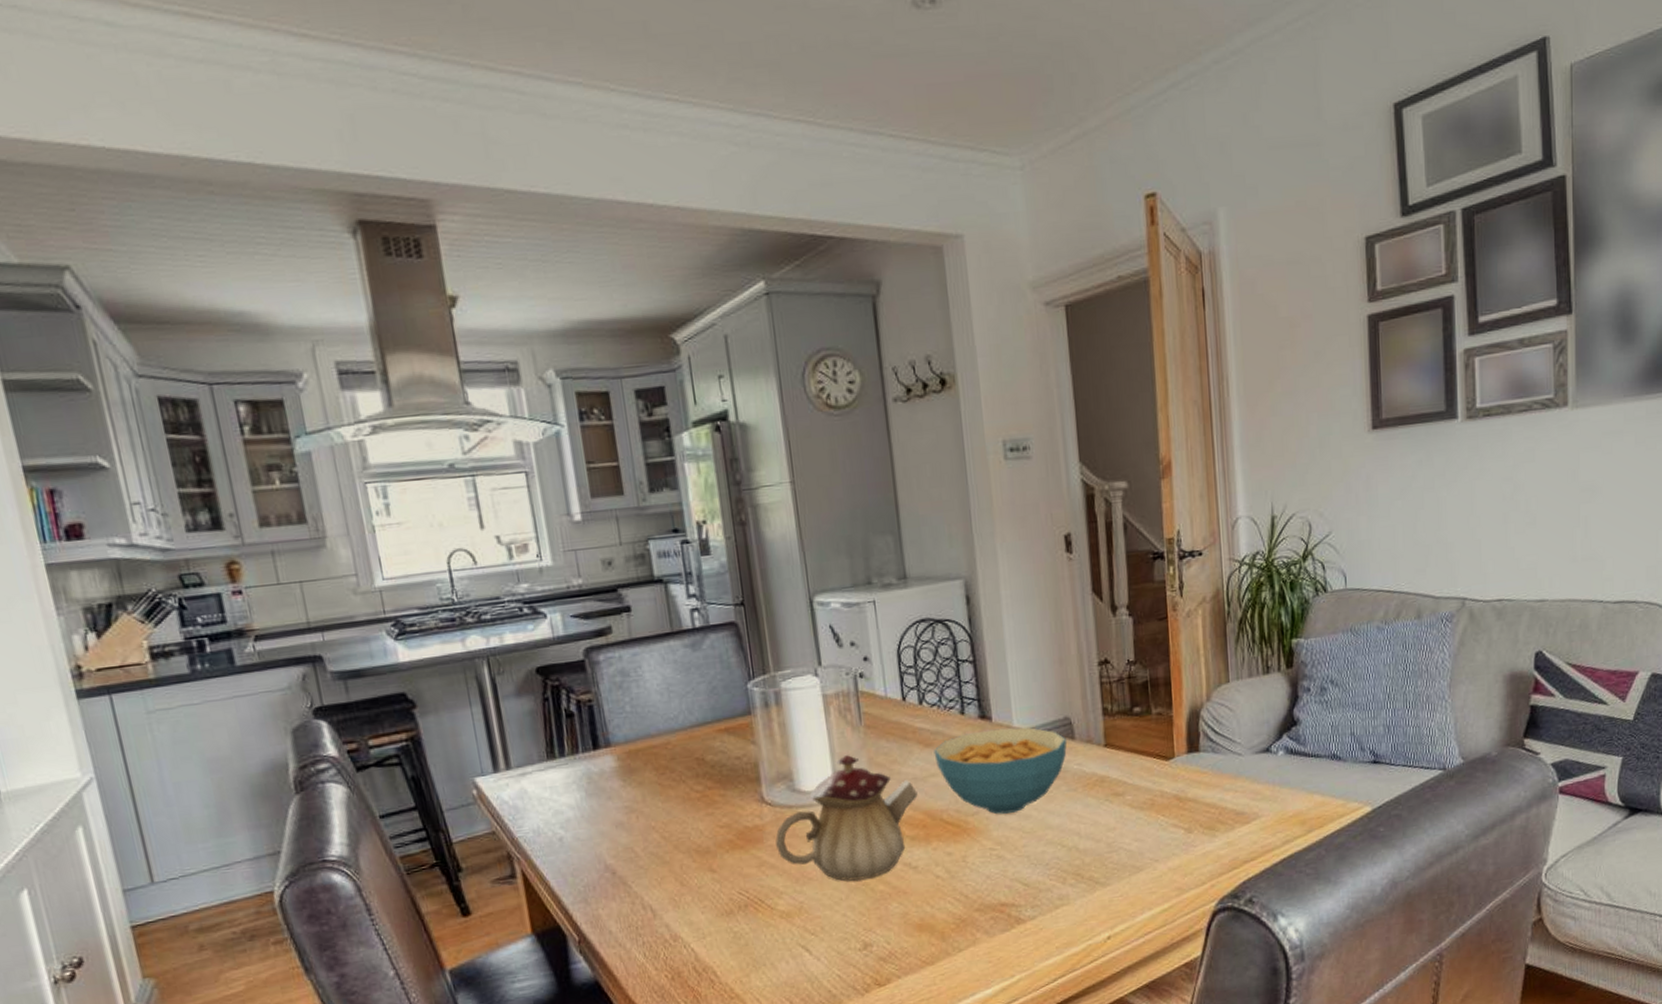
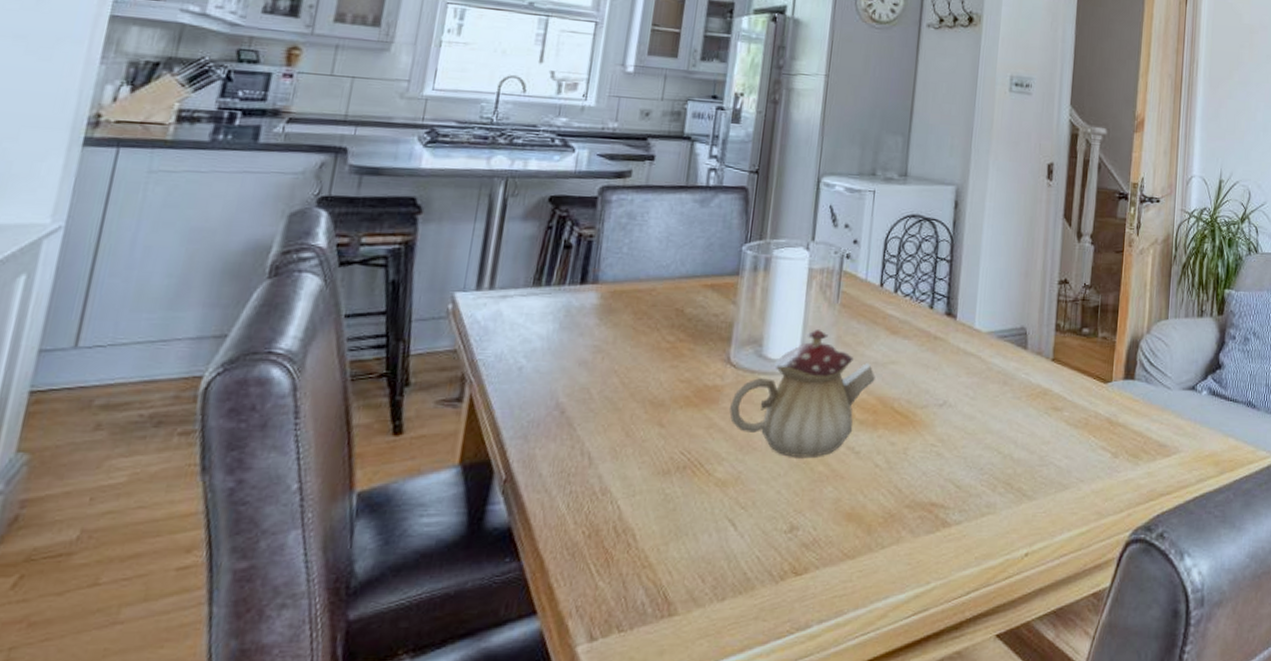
cereal bowl: present [933,727,1067,814] -> none [898,327,1020,412]

